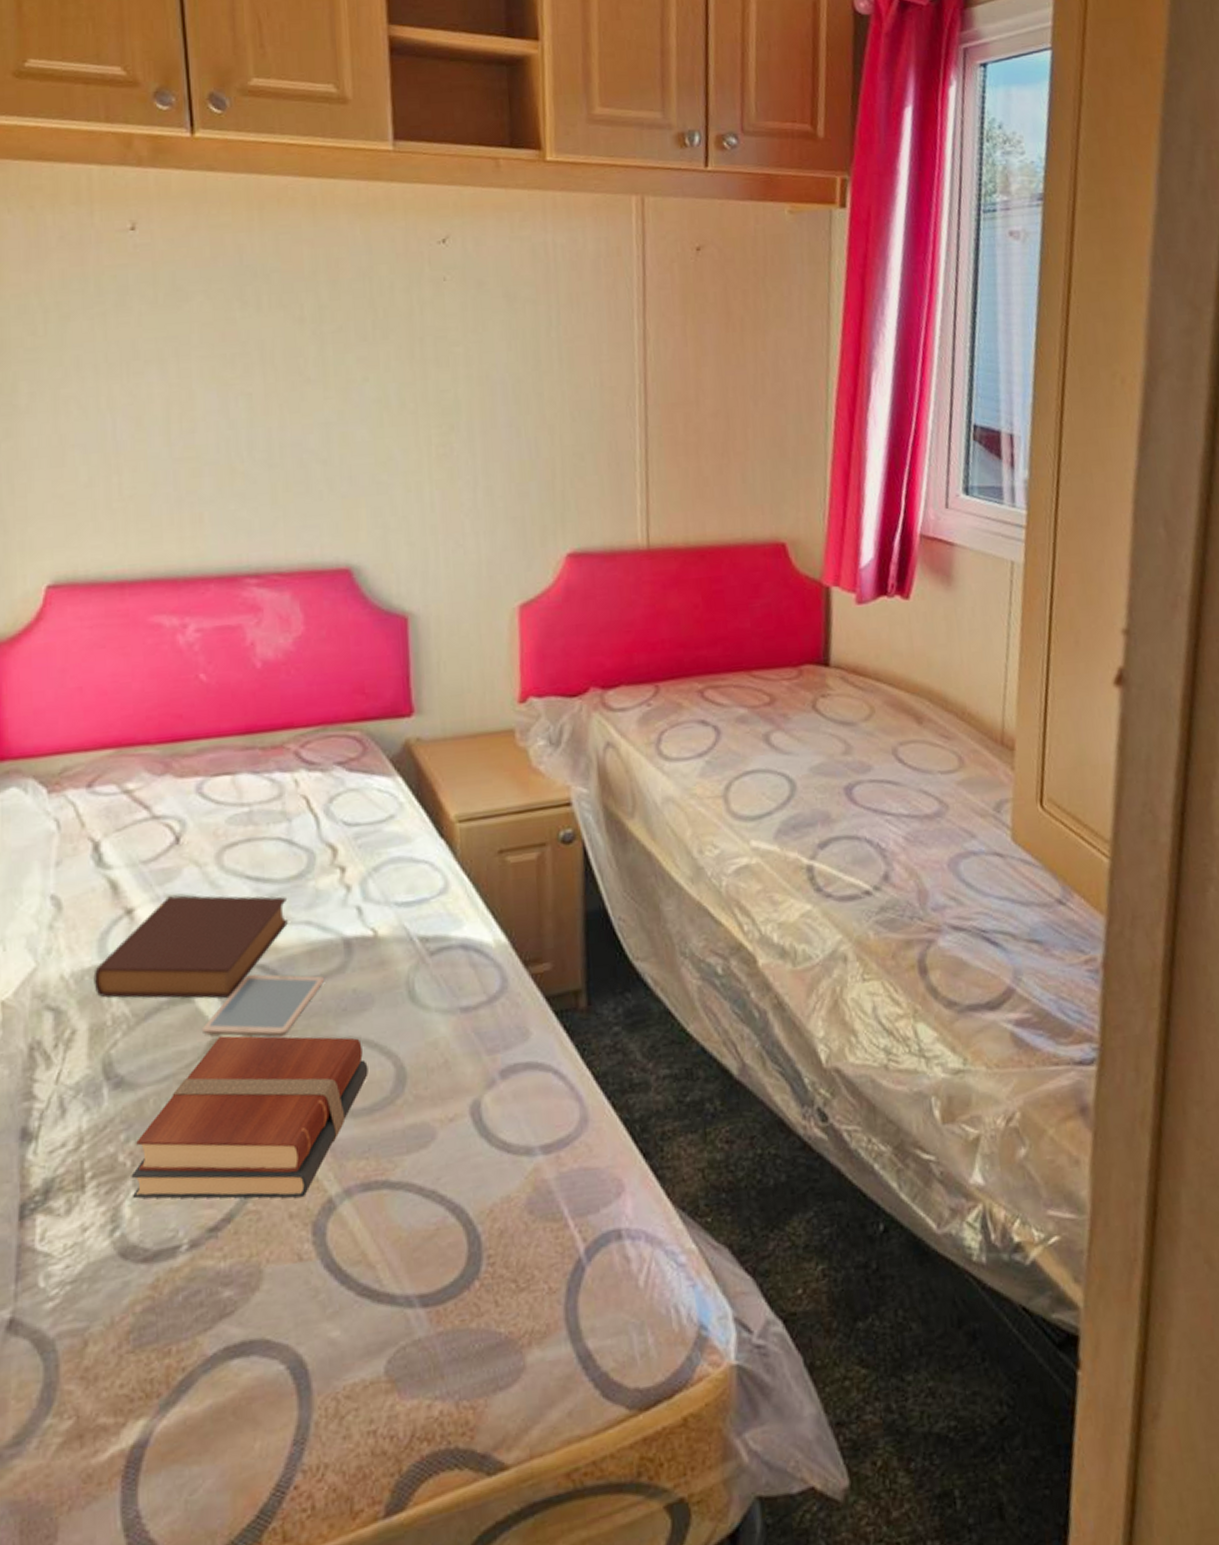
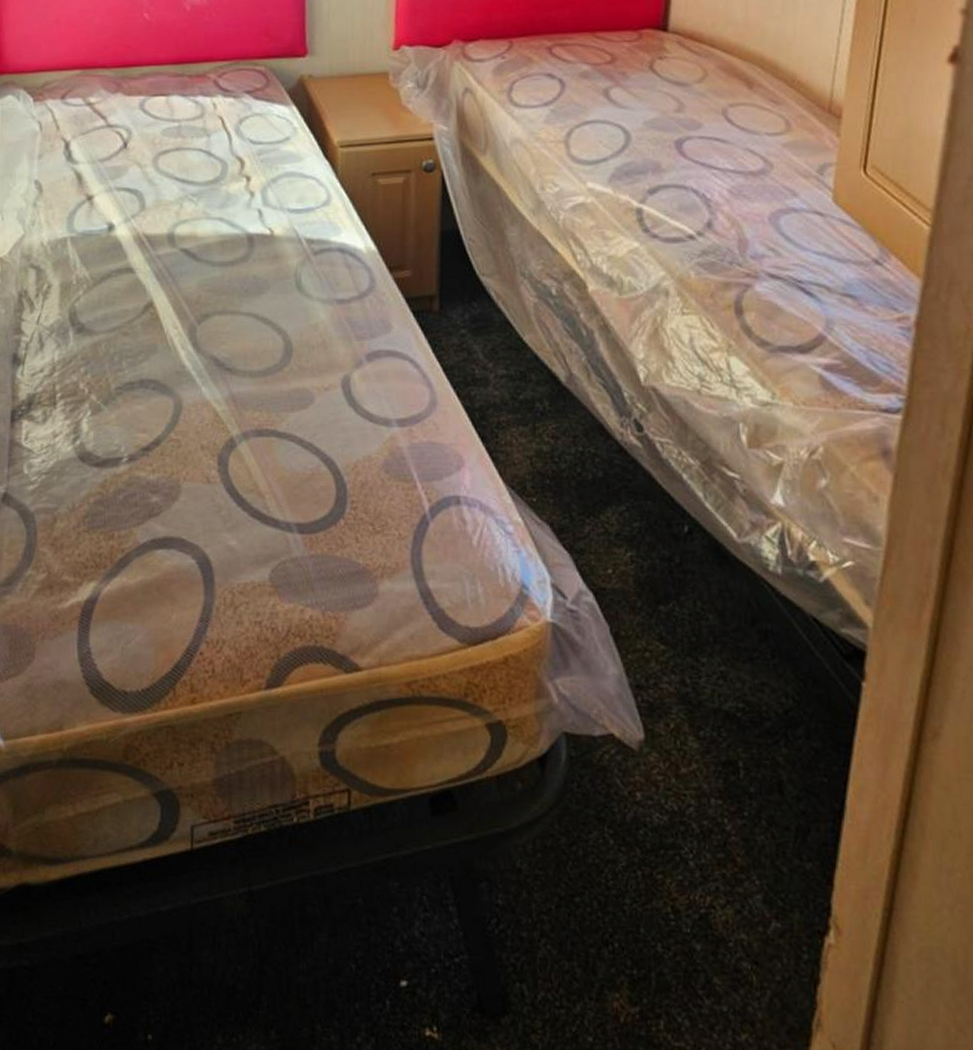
book: present [93,895,289,998] -> none [64,189,206,272]
books: present [131,1035,368,1199] -> none [88,301,263,435]
tablet: present [201,974,325,1037] -> none [140,255,232,307]

